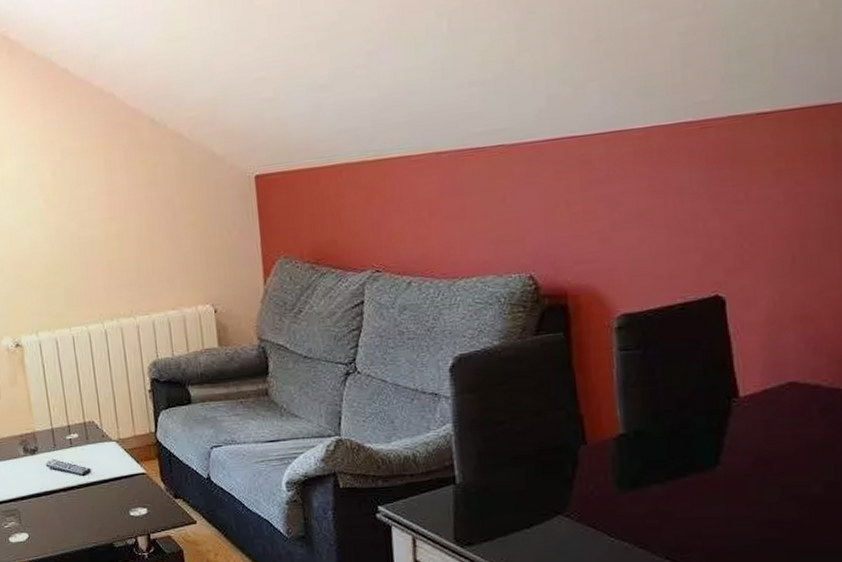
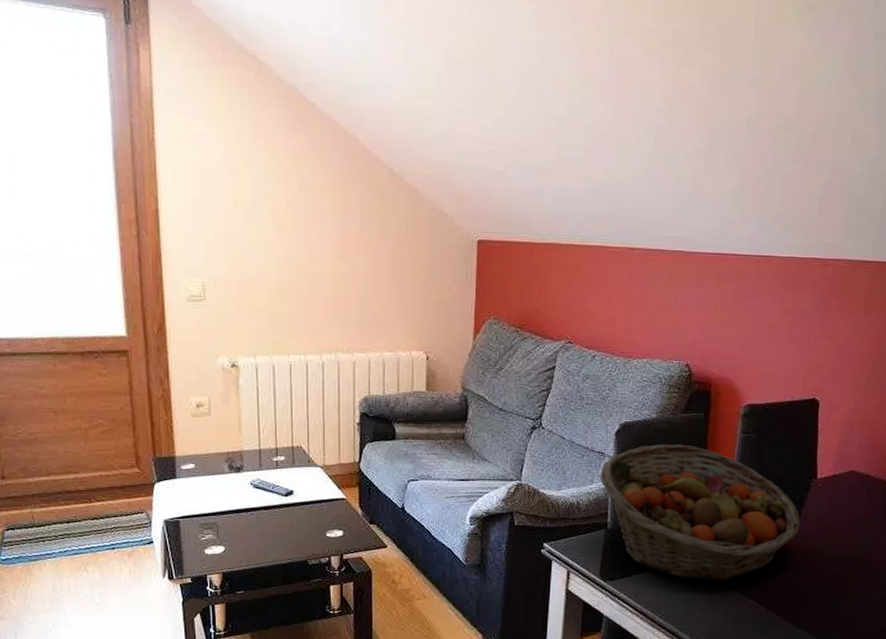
fruit basket: none [437,373,725,540] -> present [600,444,801,581]

